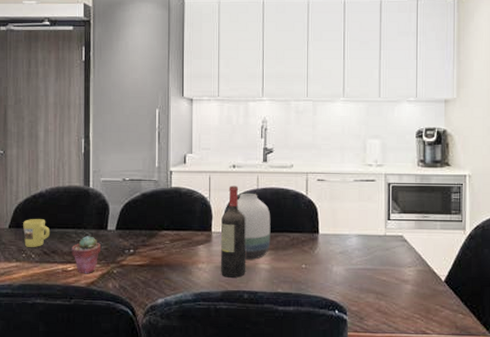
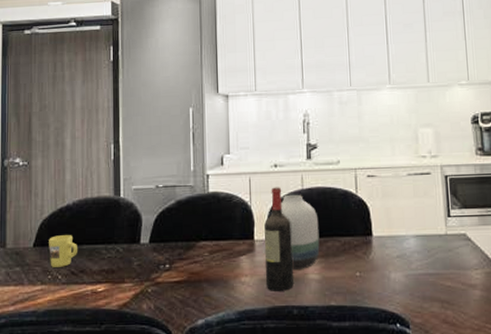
potted succulent: present [72,236,101,273] -> none [102,251,133,294]

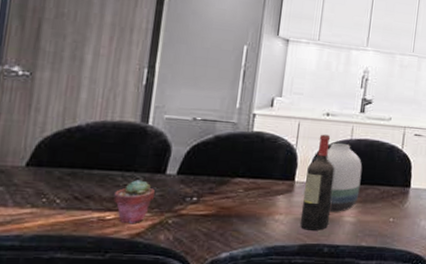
mug: present [49,235,77,267] -> none [46,156,86,191]
potted succulent: none [102,251,133,294] -> present [113,180,155,223]

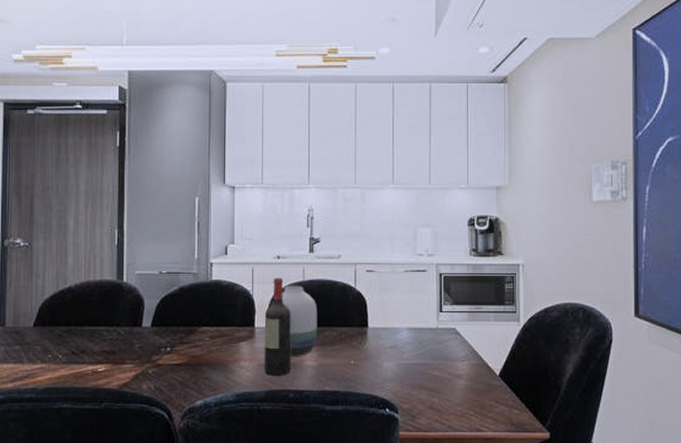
potted succulent: present [113,180,155,223] -> none [103,334,134,374]

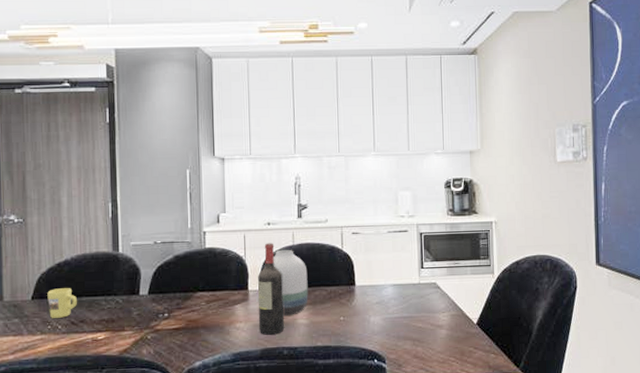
mug: none [49,316,79,347] -> present [47,288,77,318]

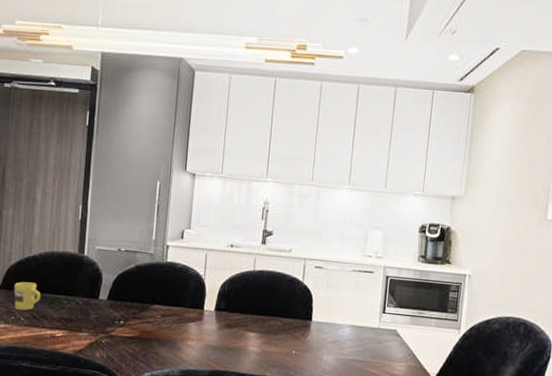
wine bottle: present [258,243,284,335] -> none [210,265,239,358]
vase: present [274,249,308,316] -> none [232,274,265,342]

